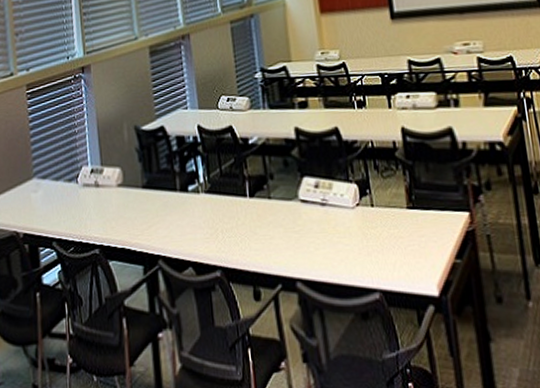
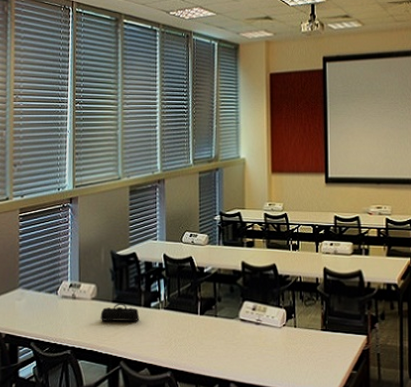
pencil case: none [129,188,177,212] -> present [100,303,140,322]

